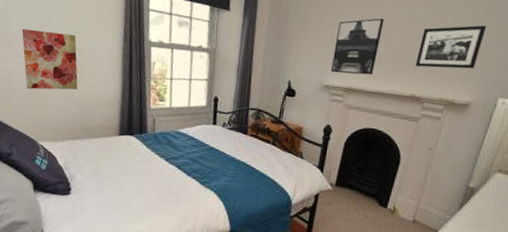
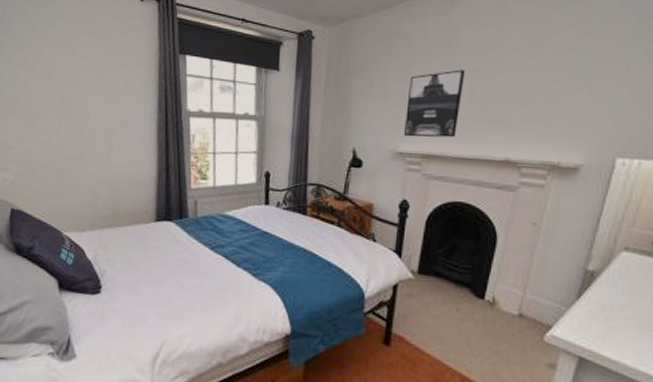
wall art: present [21,28,78,90] -> none [43,104,108,172]
picture frame: present [415,25,487,69] -> none [507,71,594,125]

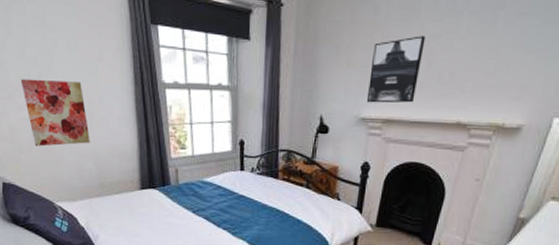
wall art: none [43,104,108,172] -> present [20,78,90,146]

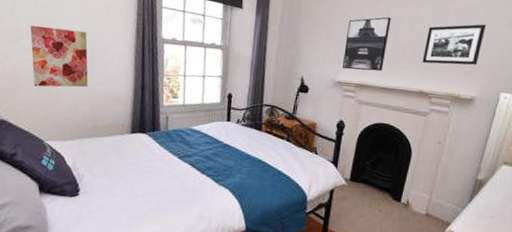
picture frame: none [461,35,543,89] -> present [422,24,487,66]

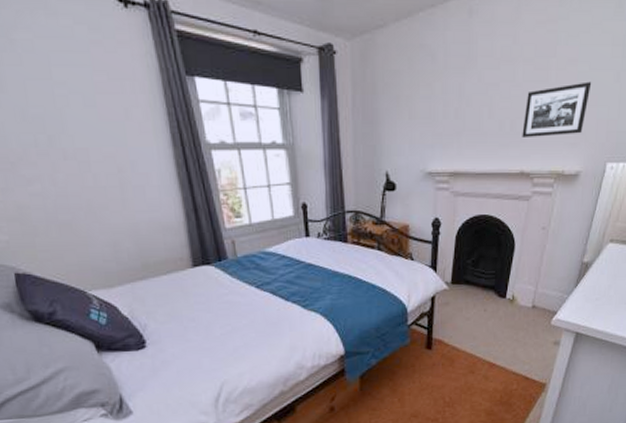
wall art: present [30,25,89,88] -> none [24,144,125,226]
wall art: present [342,17,391,72] -> none [431,84,484,156]

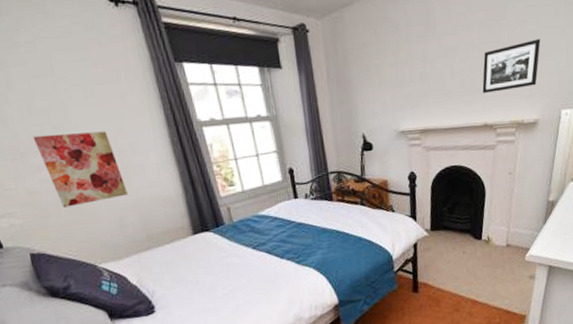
wall art: none [24,144,125,226] -> present [32,131,128,208]

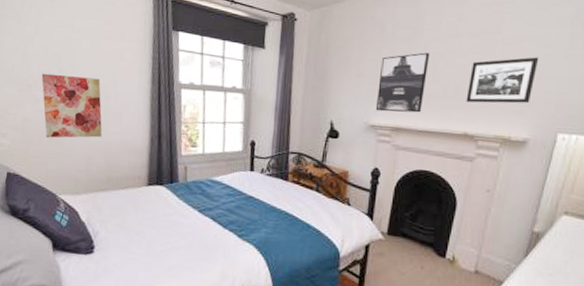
wall art: none [400,48,445,116] -> present [375,52,430,113]

